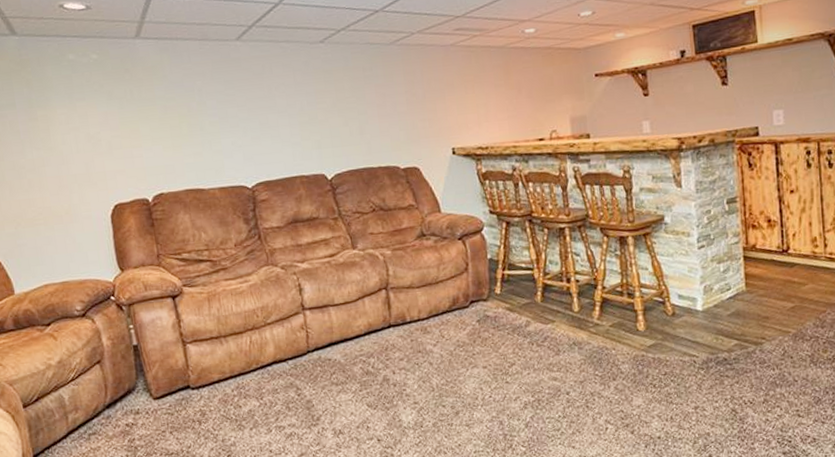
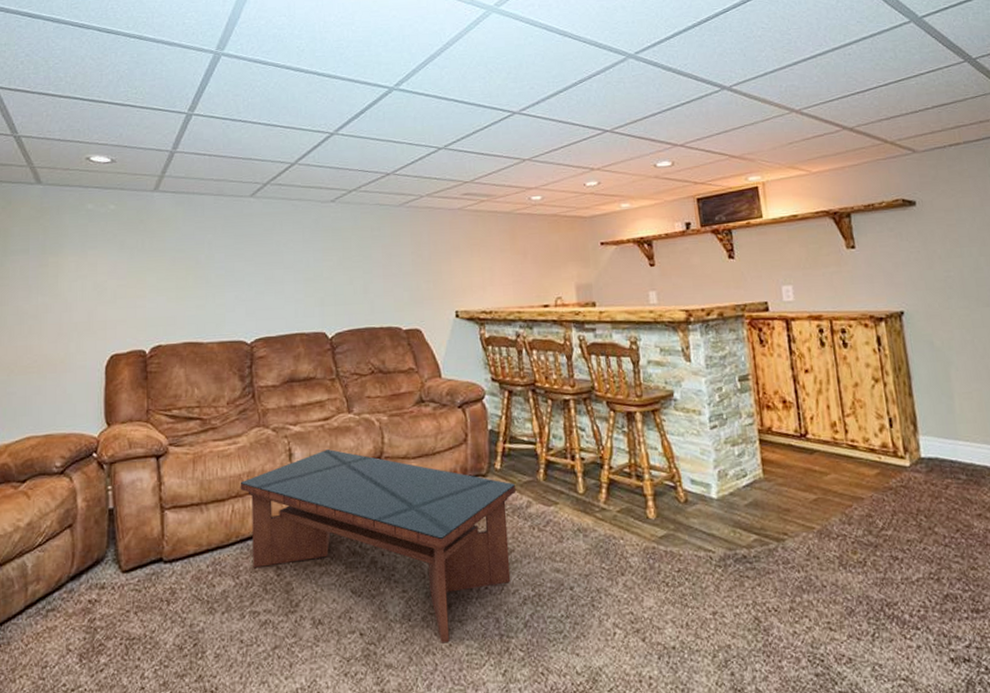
coffee table: none [255,283,515,444] -> present [240,449,515,643]

